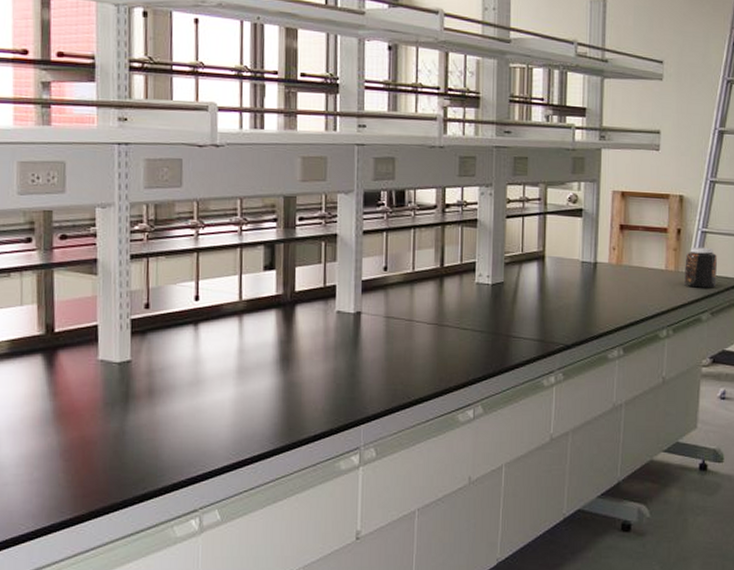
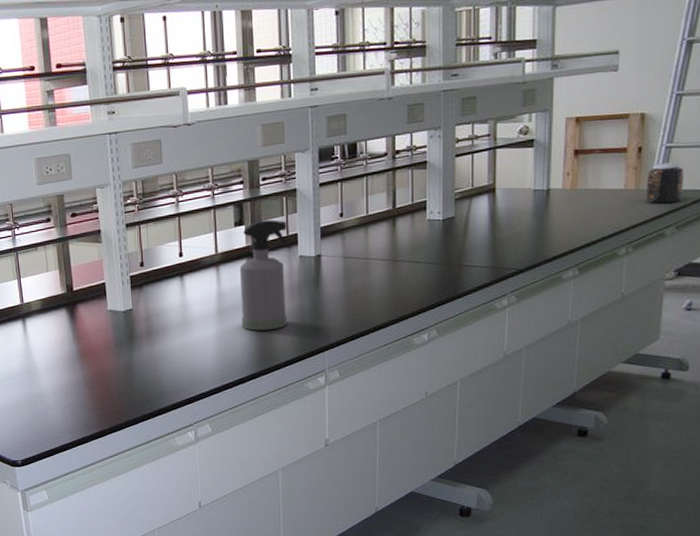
spray bottle: none [266,266,329,397] -> present [239,220,292,331]

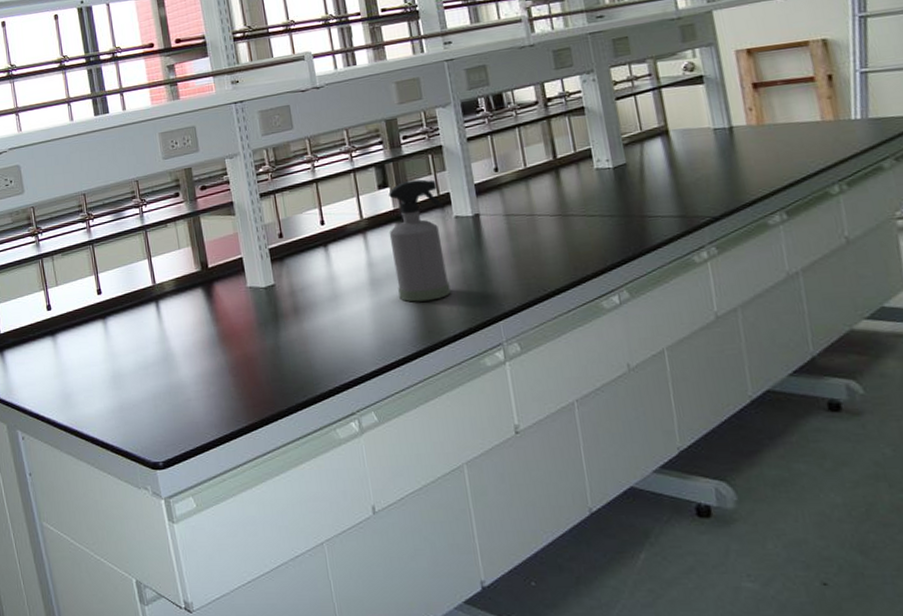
jar: present [646,162,683,204] -> none [845,87,895,135]

